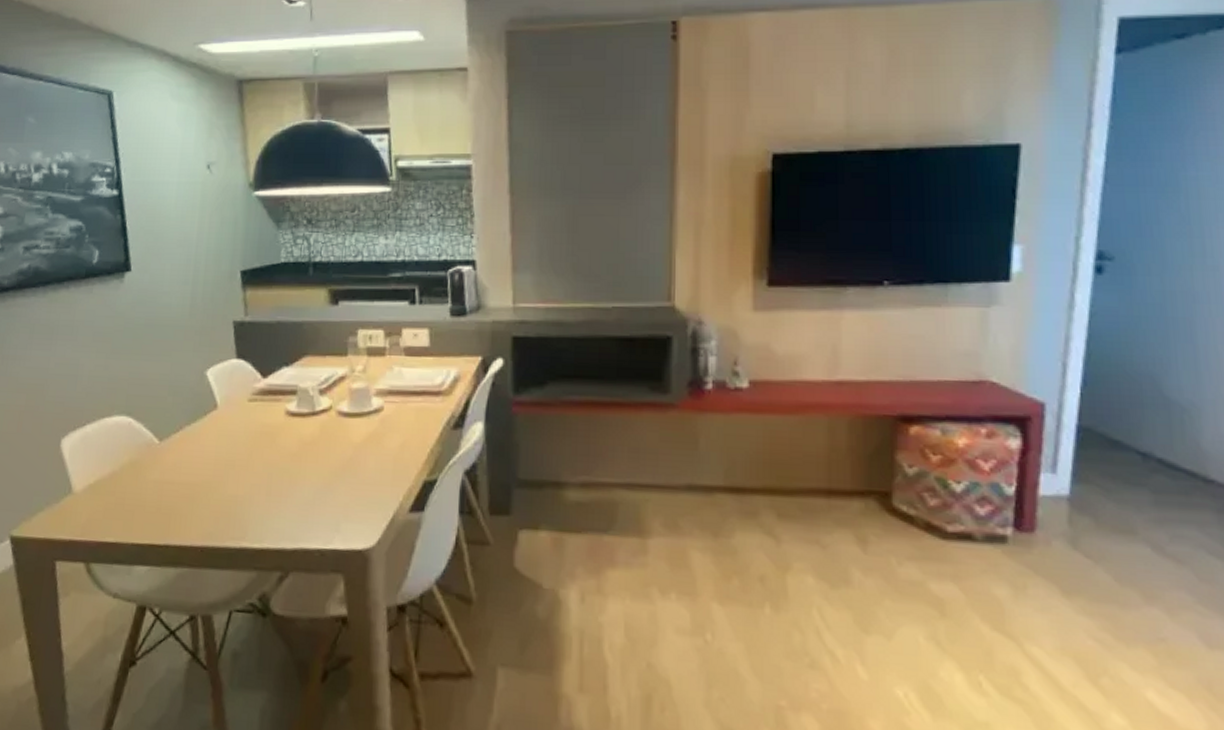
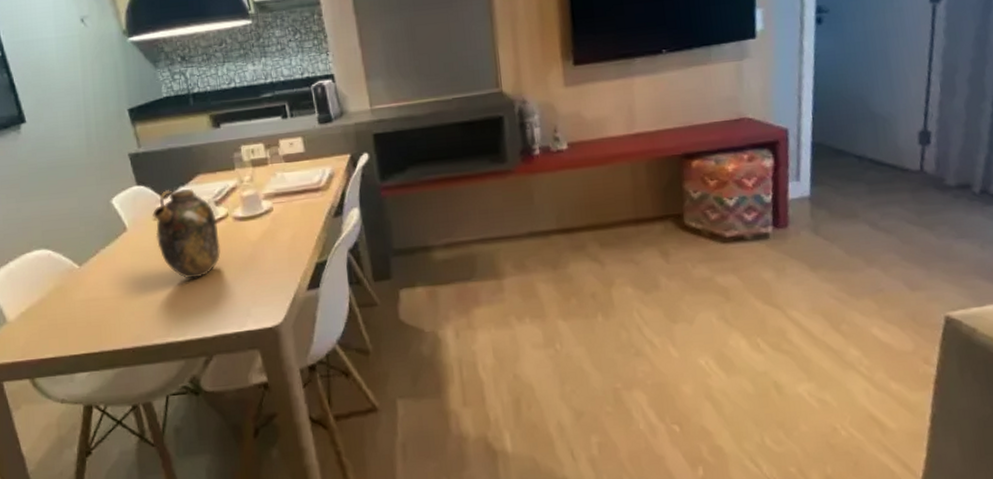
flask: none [247,369,318,477] -> present [153,189,221,279]

